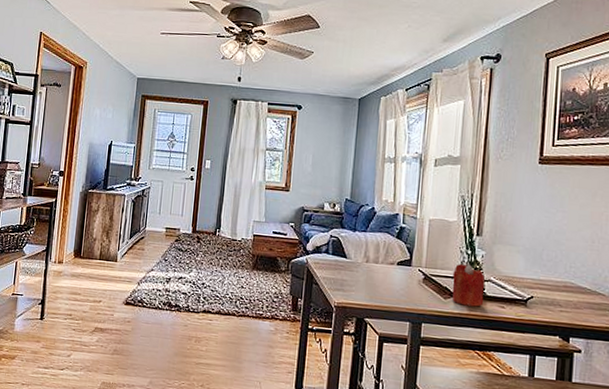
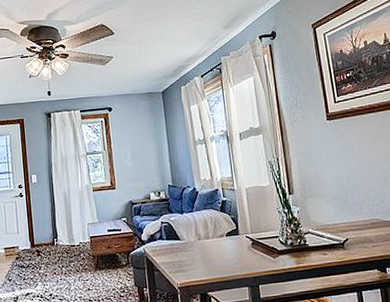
candle: present [452,263,485,307] -> none [276,221,308,261]

